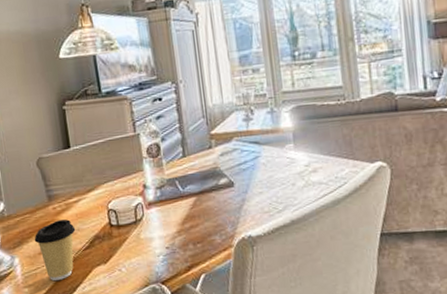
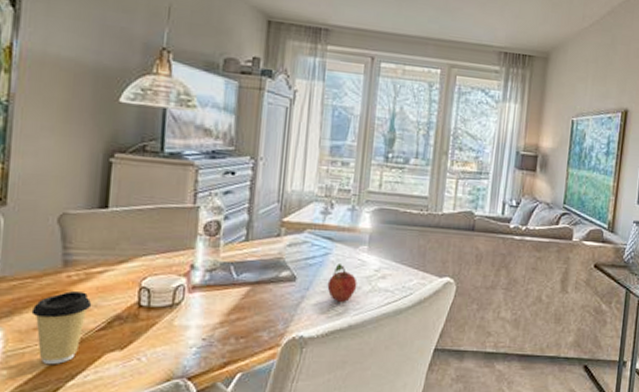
fruit: none [263,164,292,201] -> present [327,264,357,303]

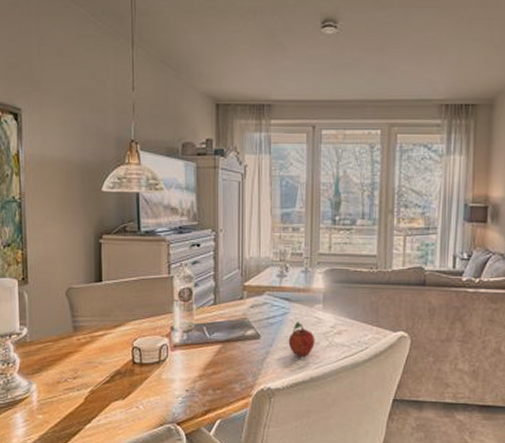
coffee cup: present [31,290,92,364] -> none [54,351,98,410]

